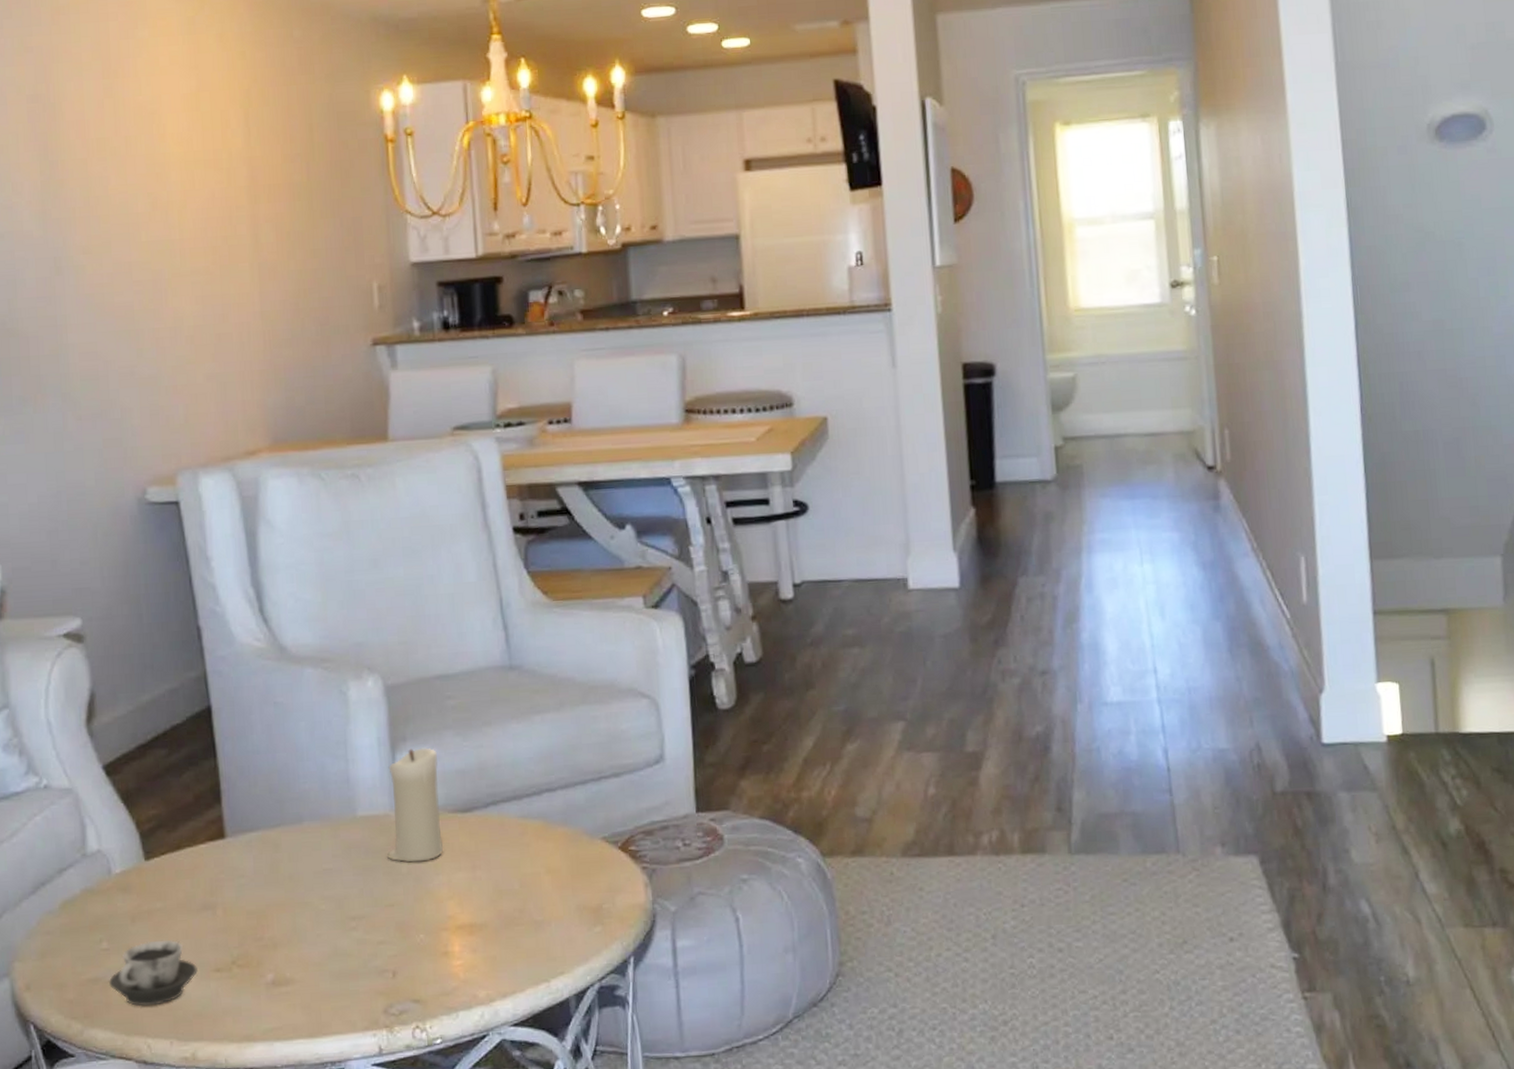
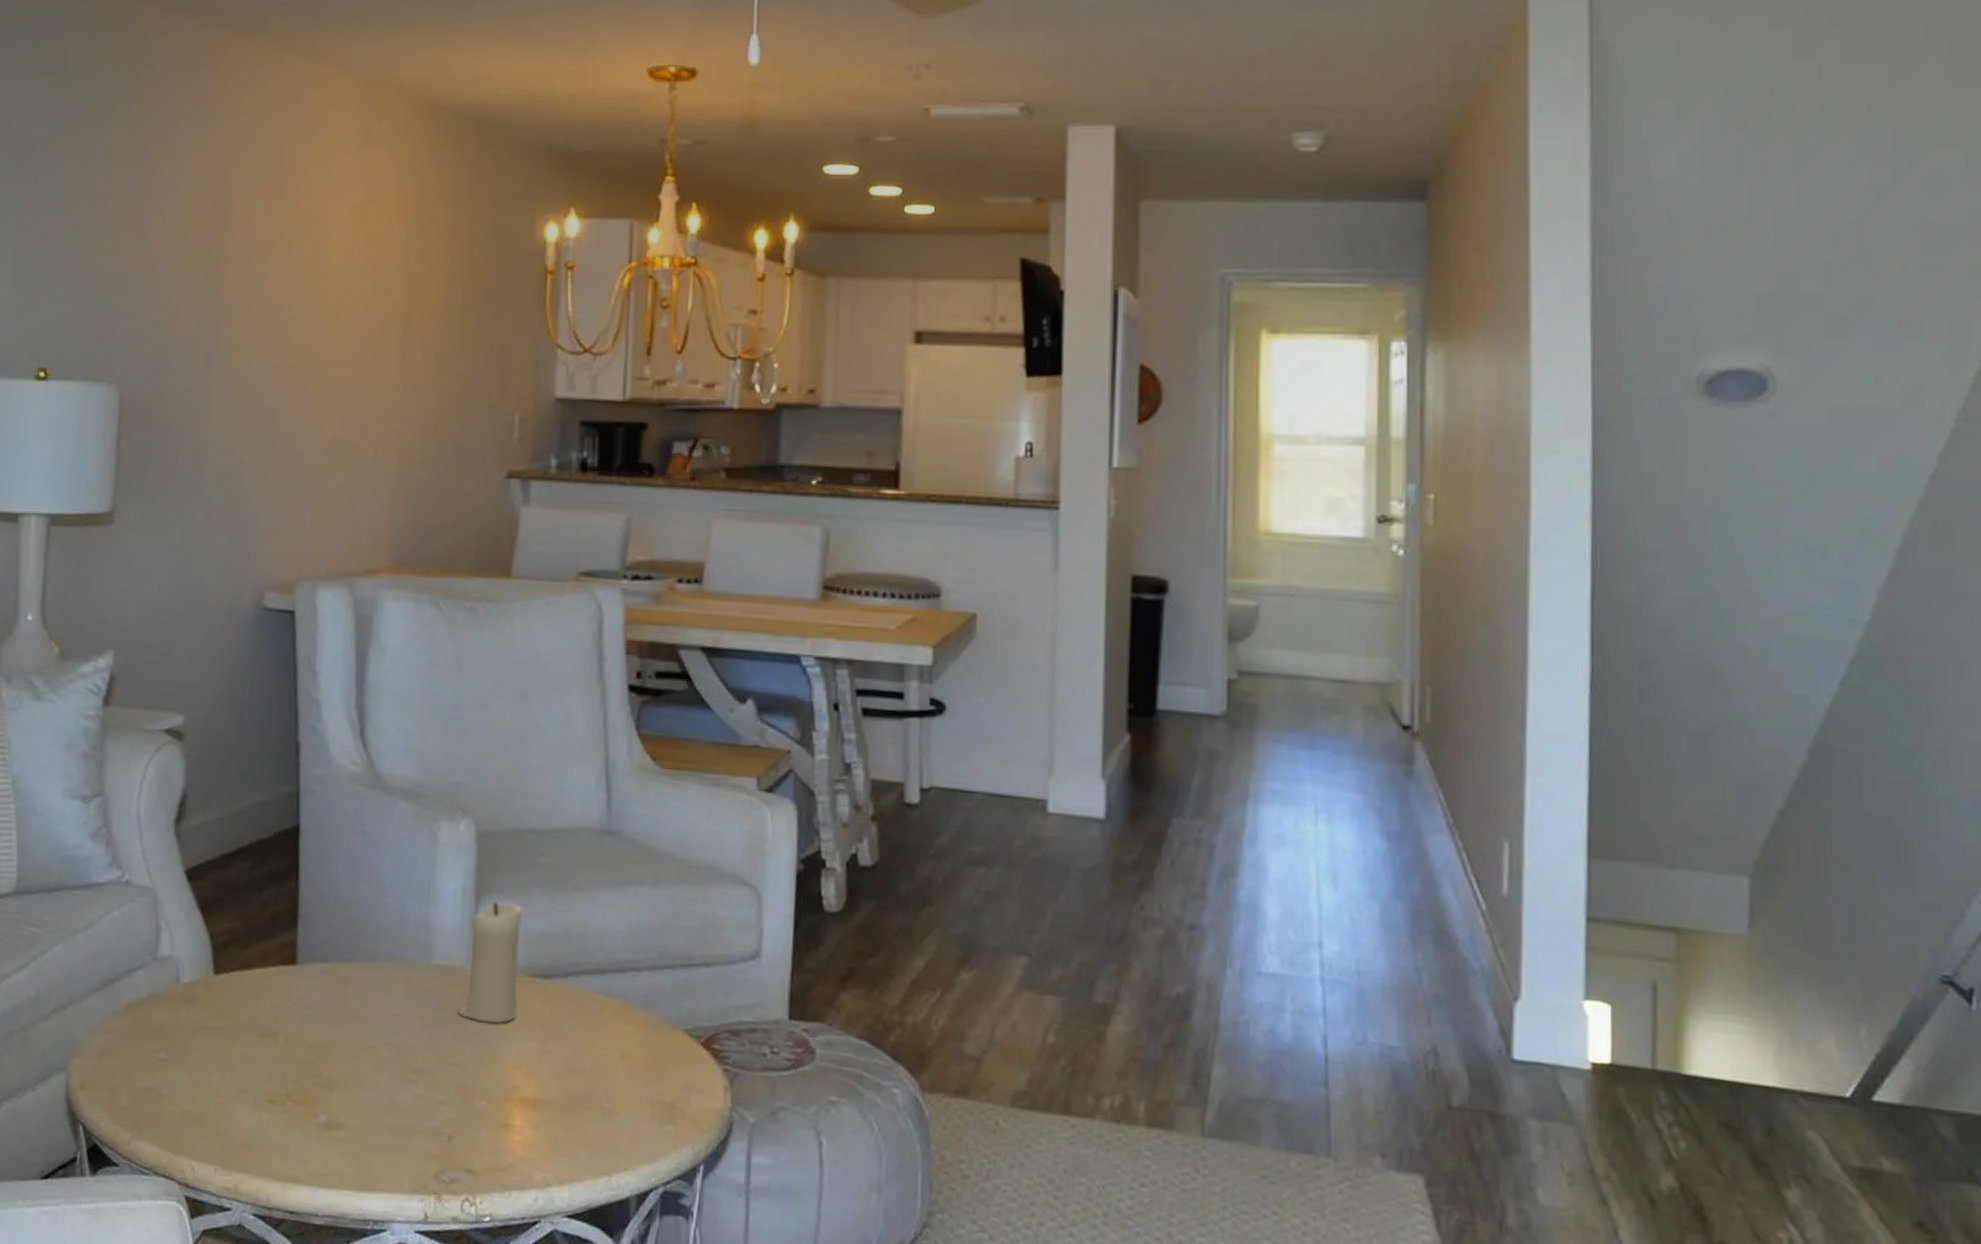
cup: present [108,939,198,1007] -> none [161,1059,252,1128]

